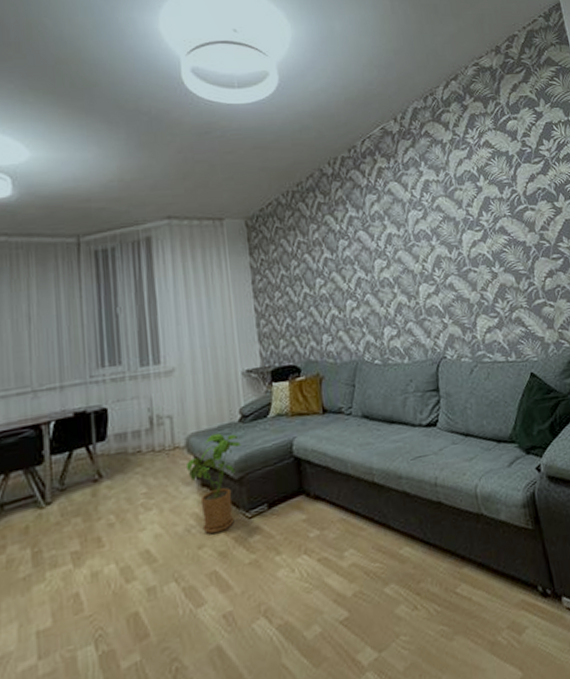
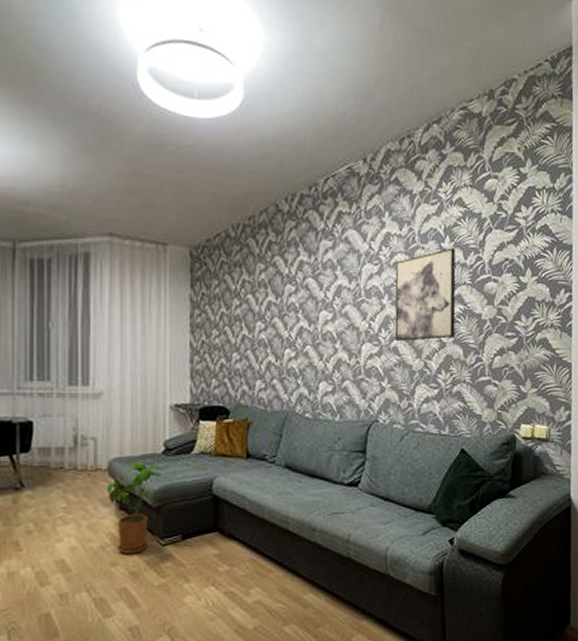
wall art: none [438,185,505,277] -> present [394,247,456,341]

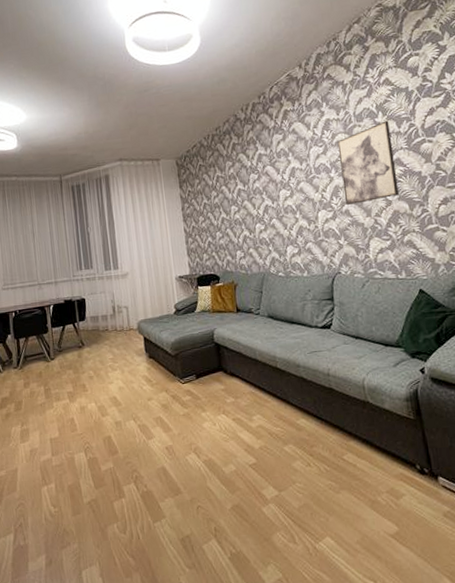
house plant: present [107,462,162,555] -> none [139,321,176,392]

